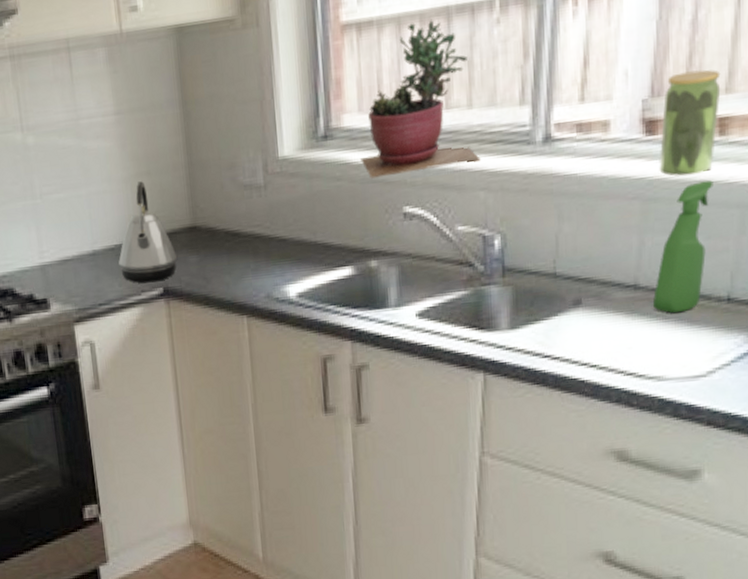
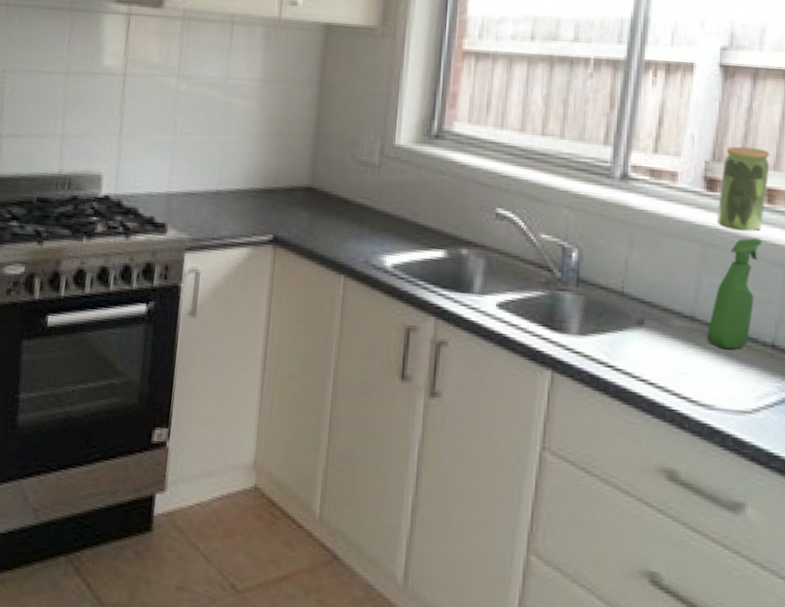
kettle: present [118,181,178,283] -> none [237,140,292,229]
succulent plant: present [359,19,481,179] -> none [464,62,567,183]

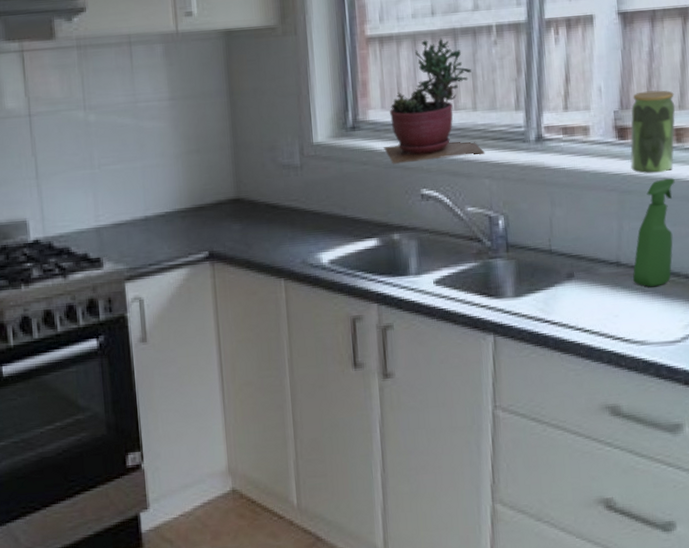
succulent plant: none [464,62,567,183] -> present [383,38,485,164]

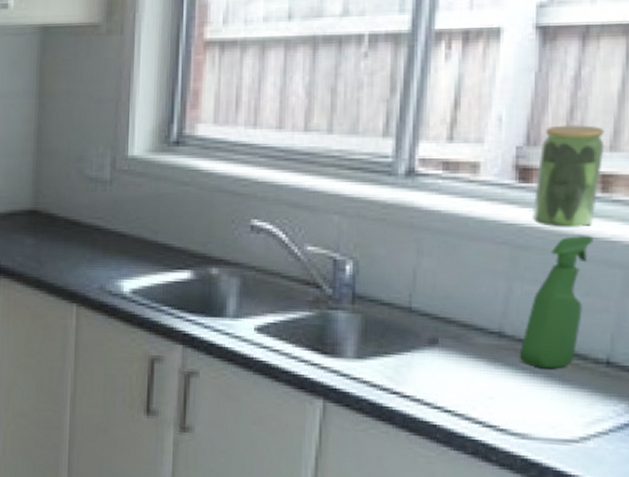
succulent plant: present [383,38,485,164] -> none [210,46,337,188]

